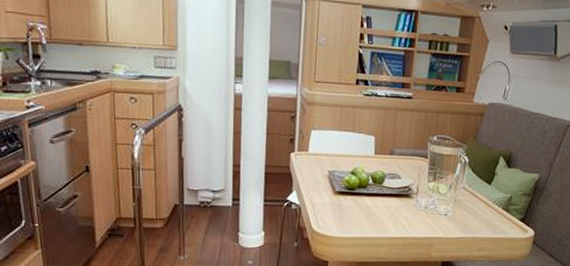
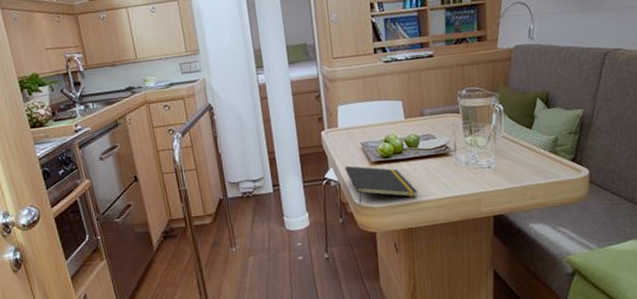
notepad: none [308,191,376,233] -> present [345,165,418,206]

